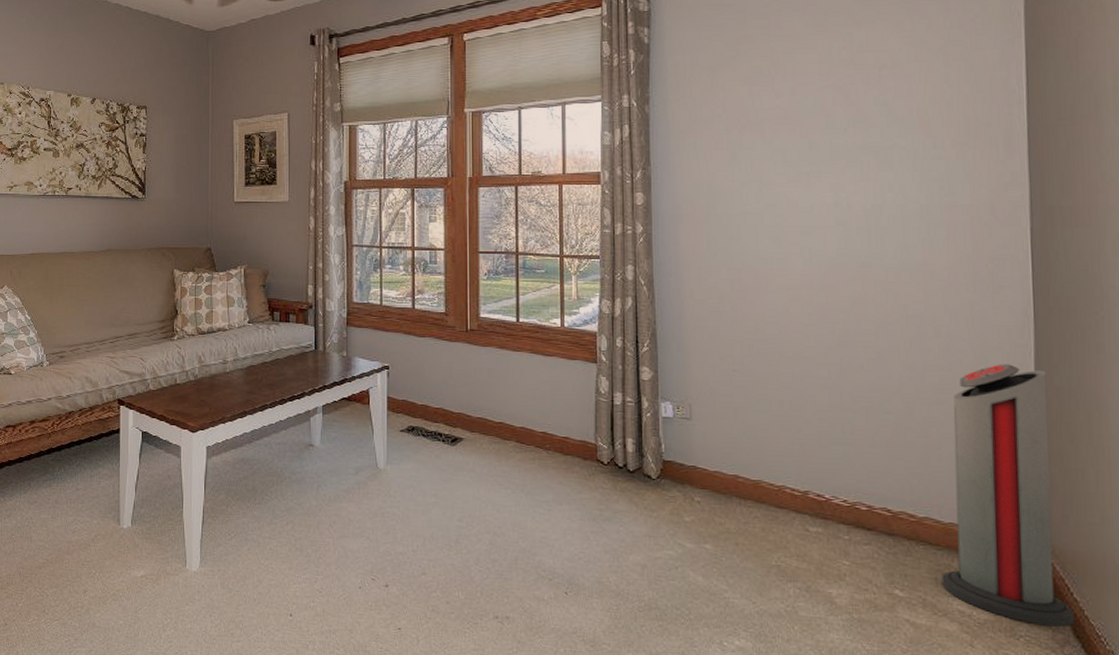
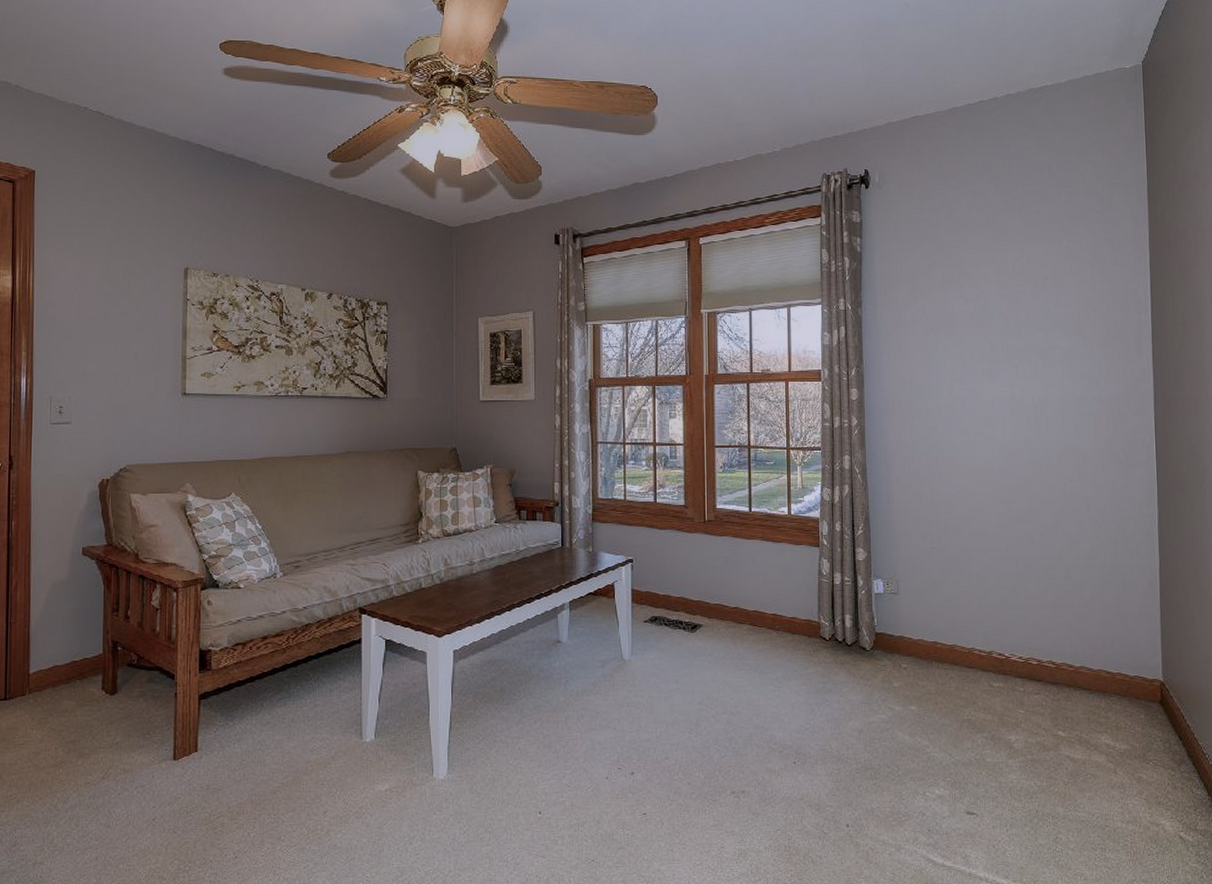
air purifier: present [942,364,1075,627] -> none [1093,531,1188,750]

